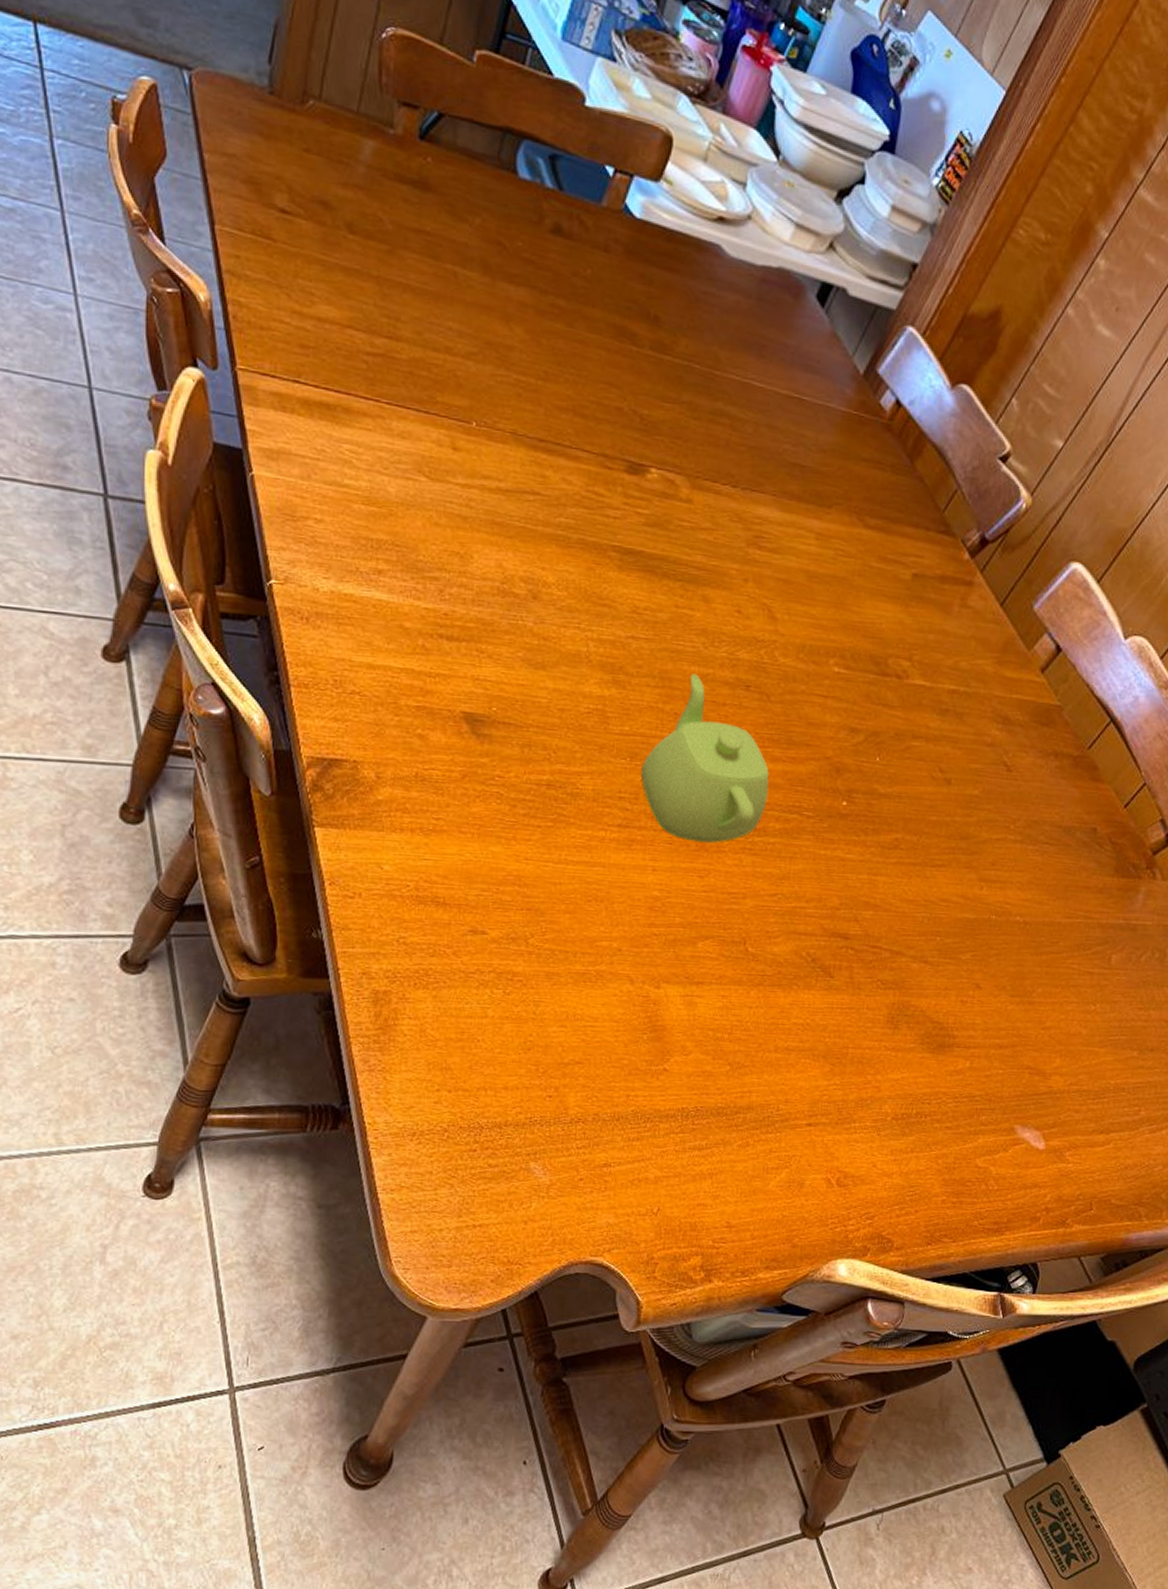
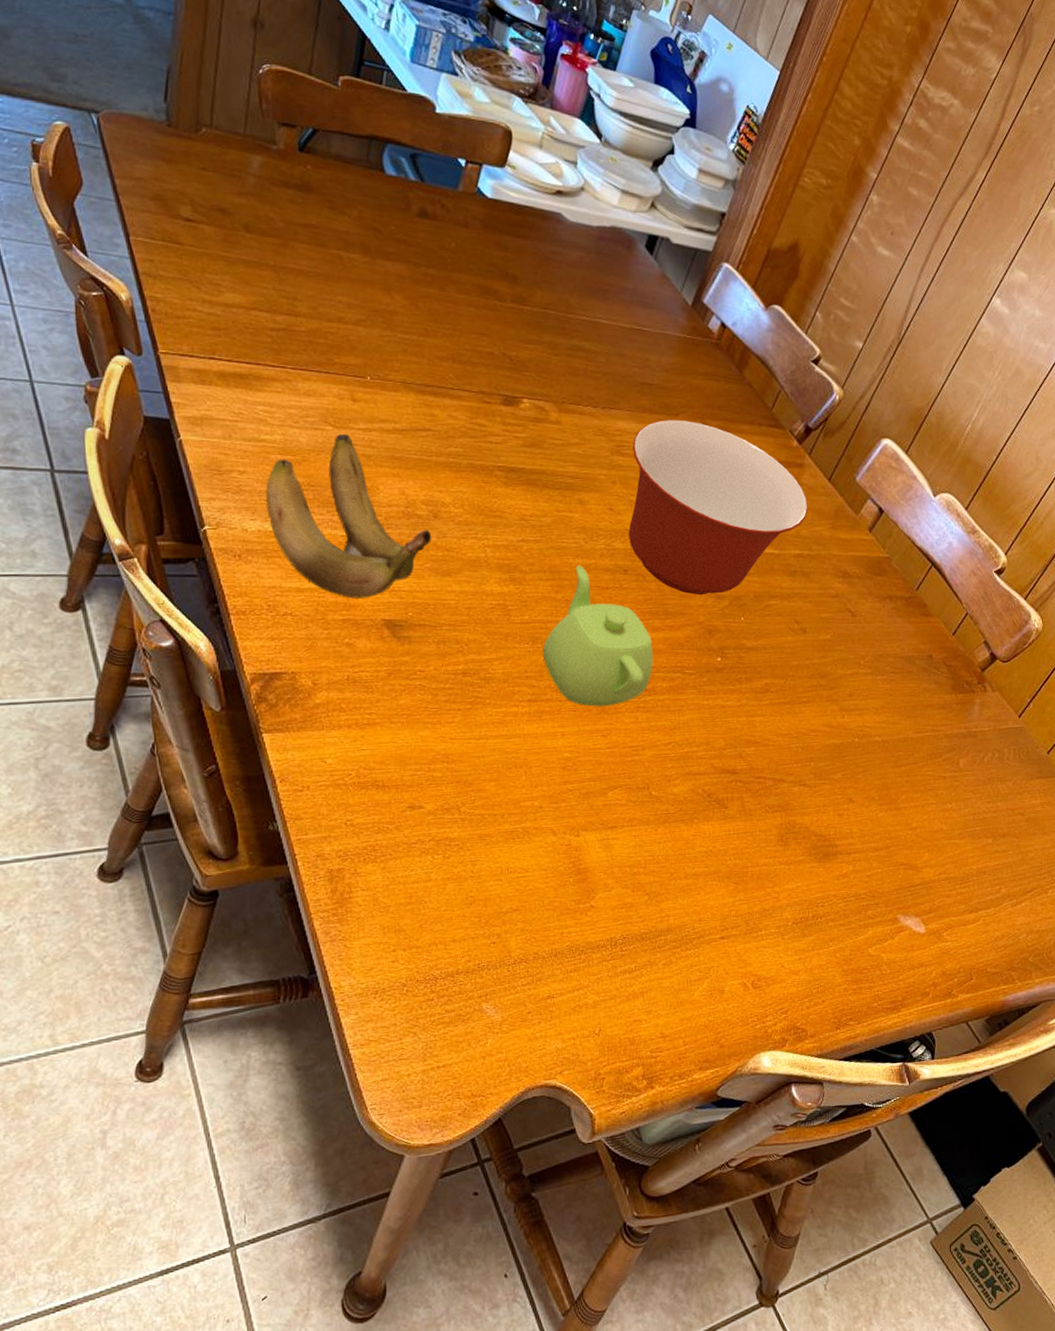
banana: none [343,487,527,685] -> present [266,434,431,599]
mixing bowl: none [756,511,973,726] -> present [628,420,808,596]

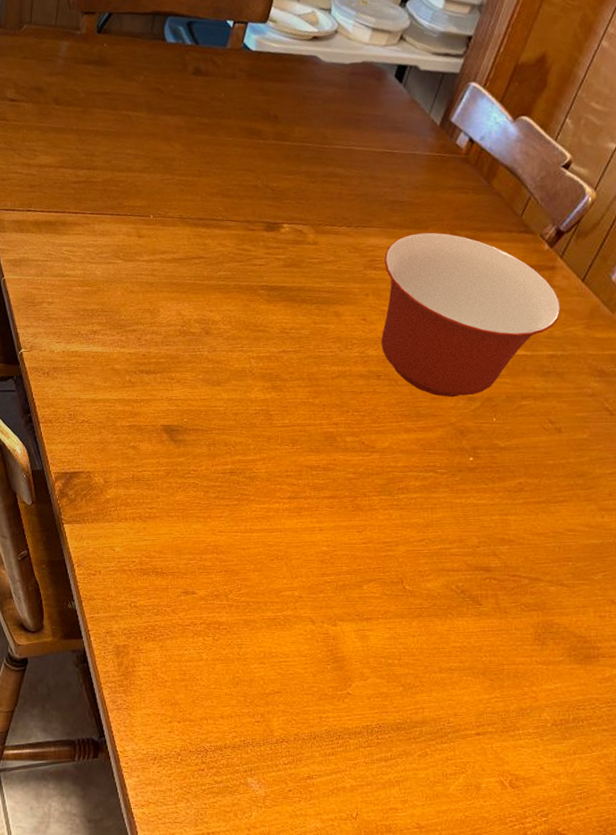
banana: present [266,434,431,599] -> none [69,266,203,408]
teapot: present [542,565,654,707] -> none [301,372,406,504]

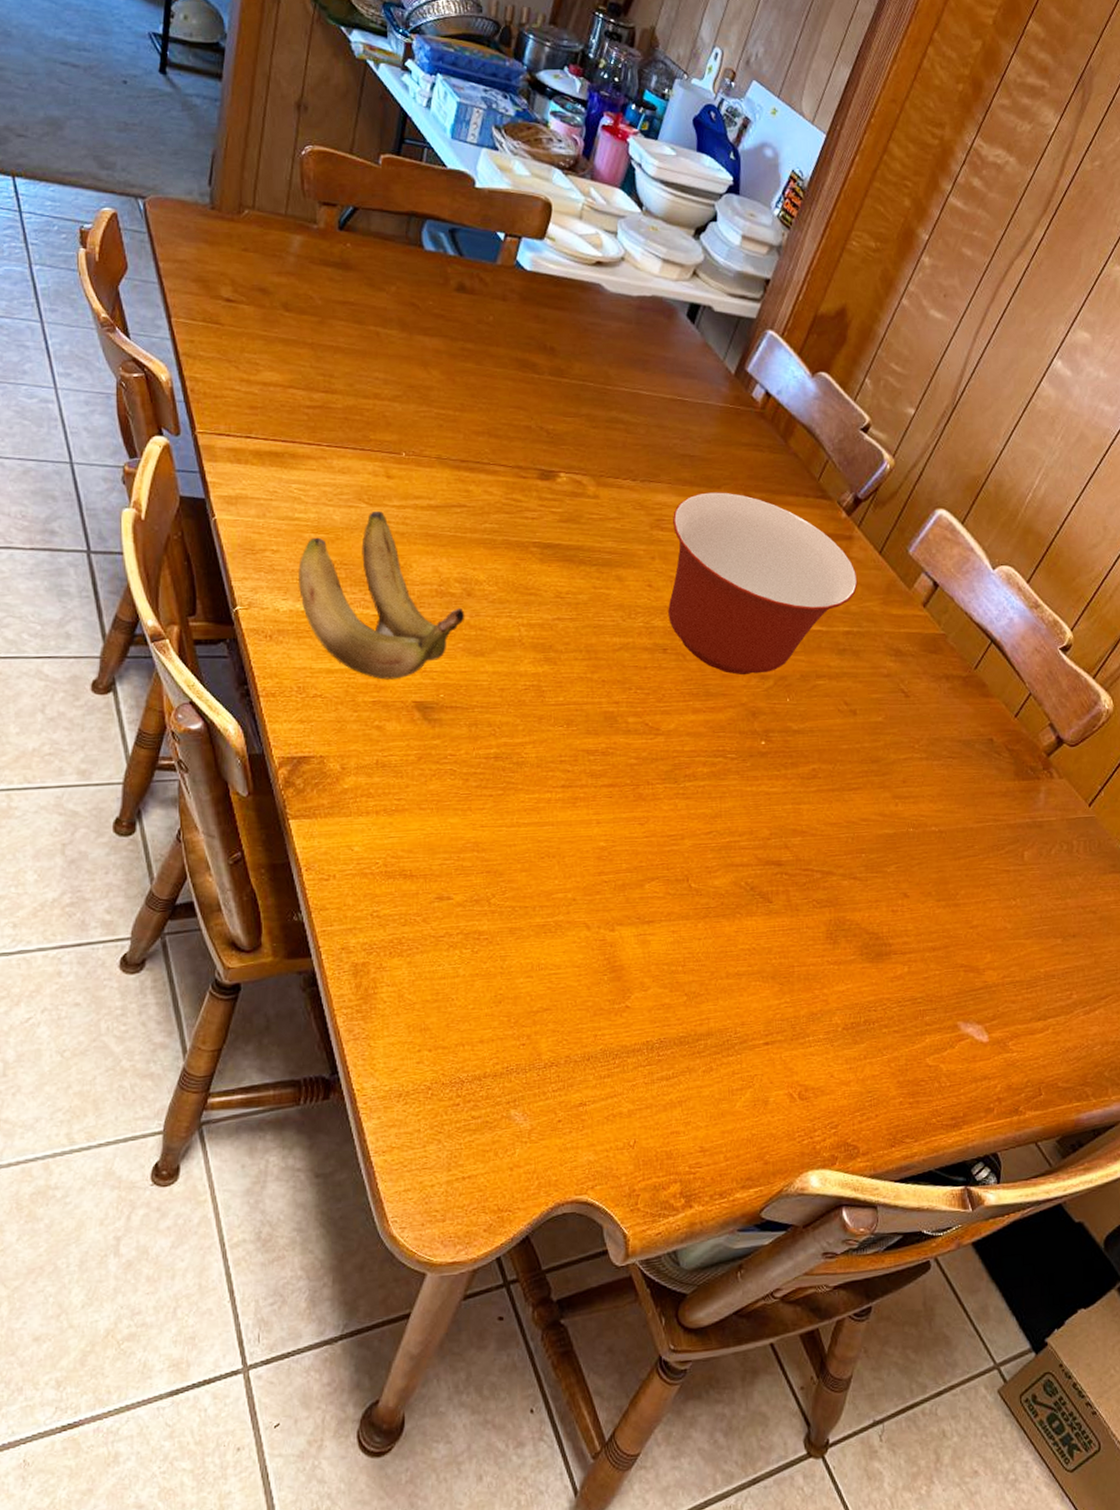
banana: none [69,266,203,408] -> present [298,511,464,680]

